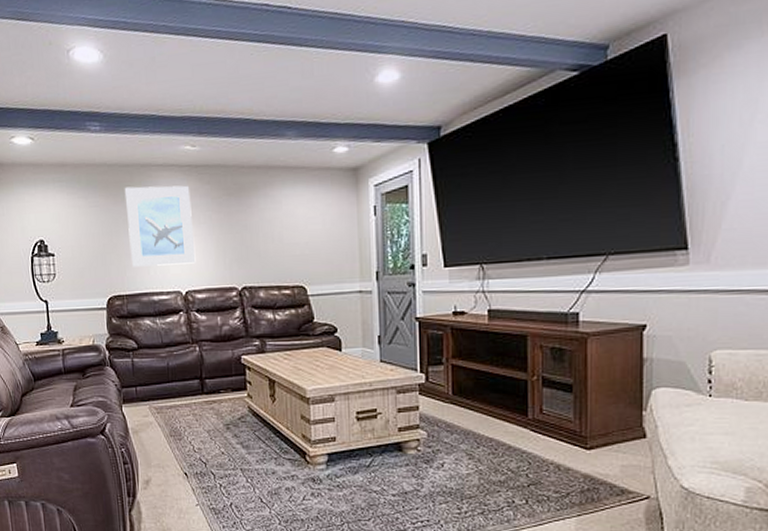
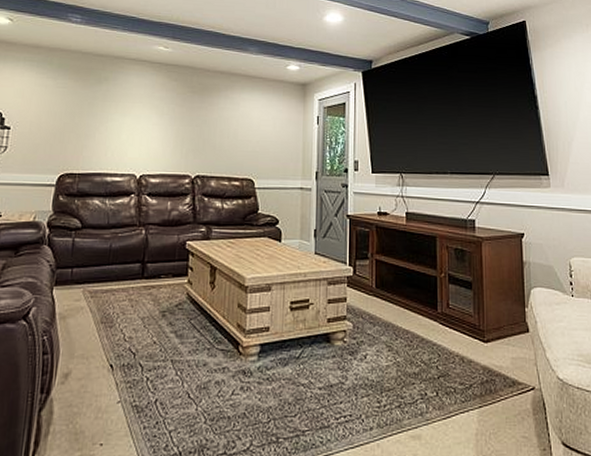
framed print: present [124,185,196,267] -> none [90,74,158,150]

